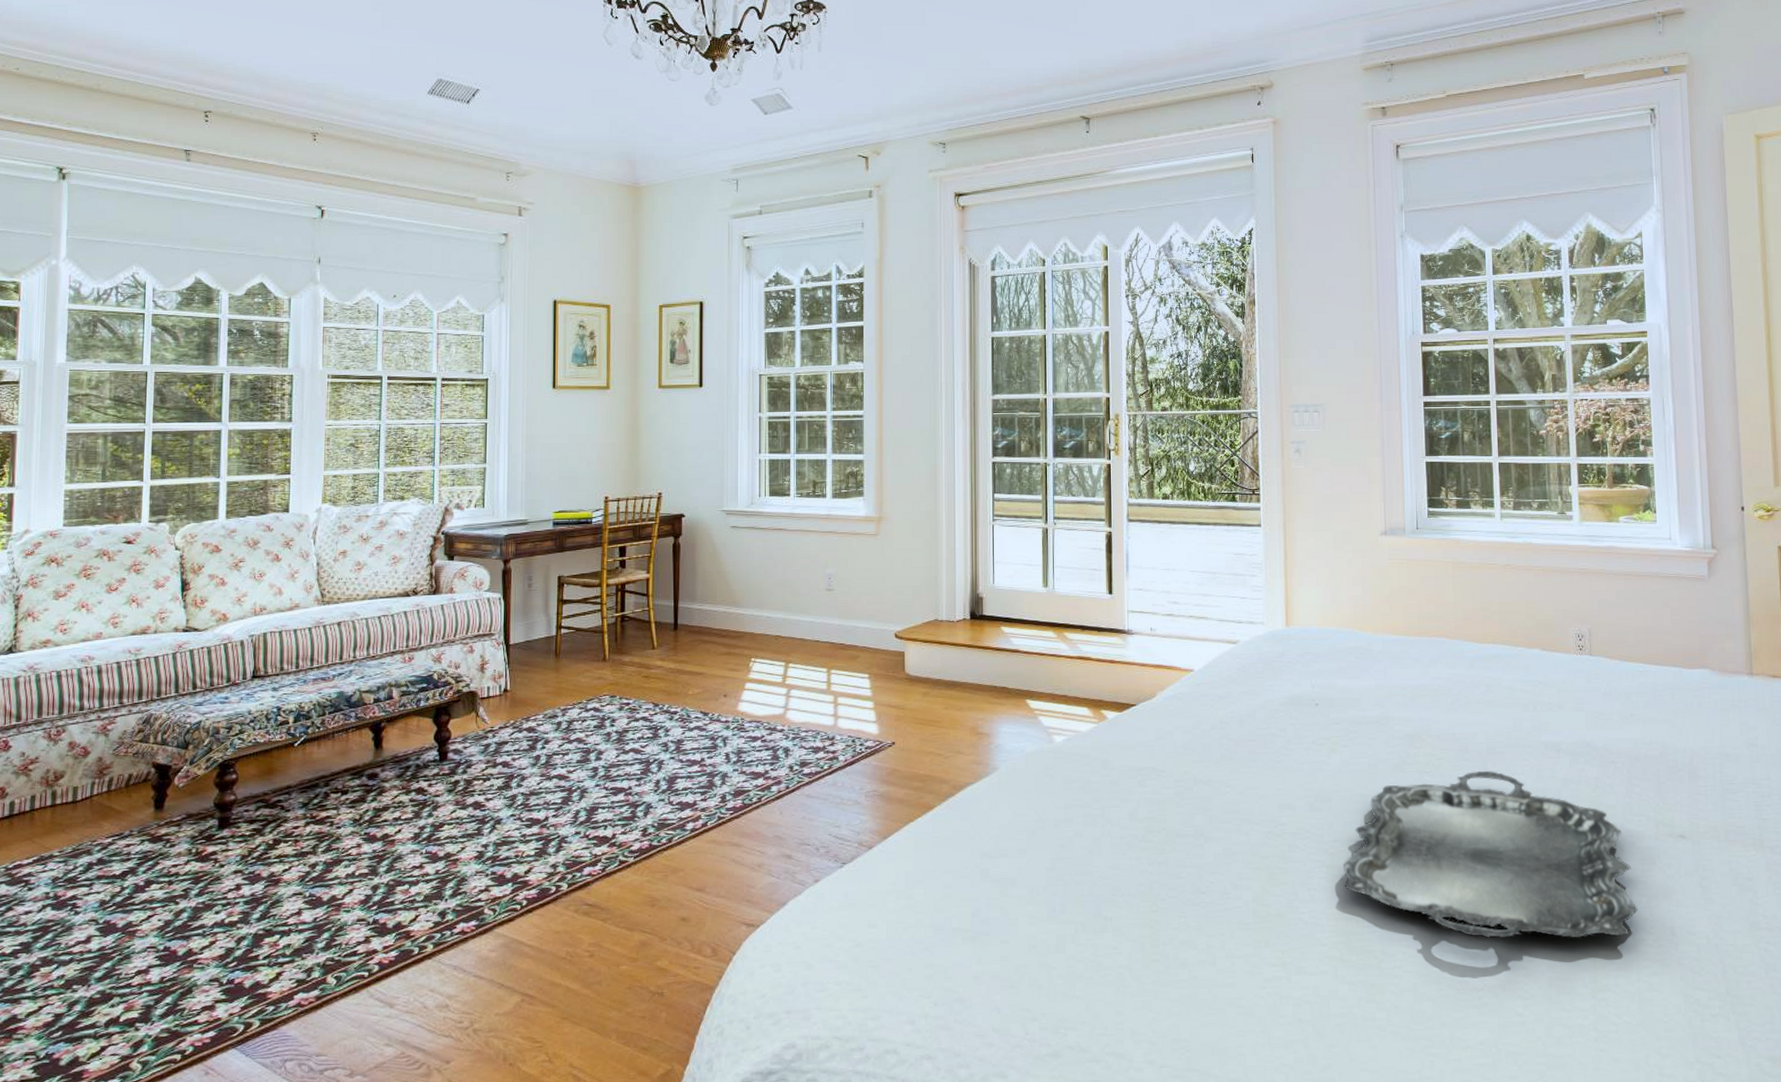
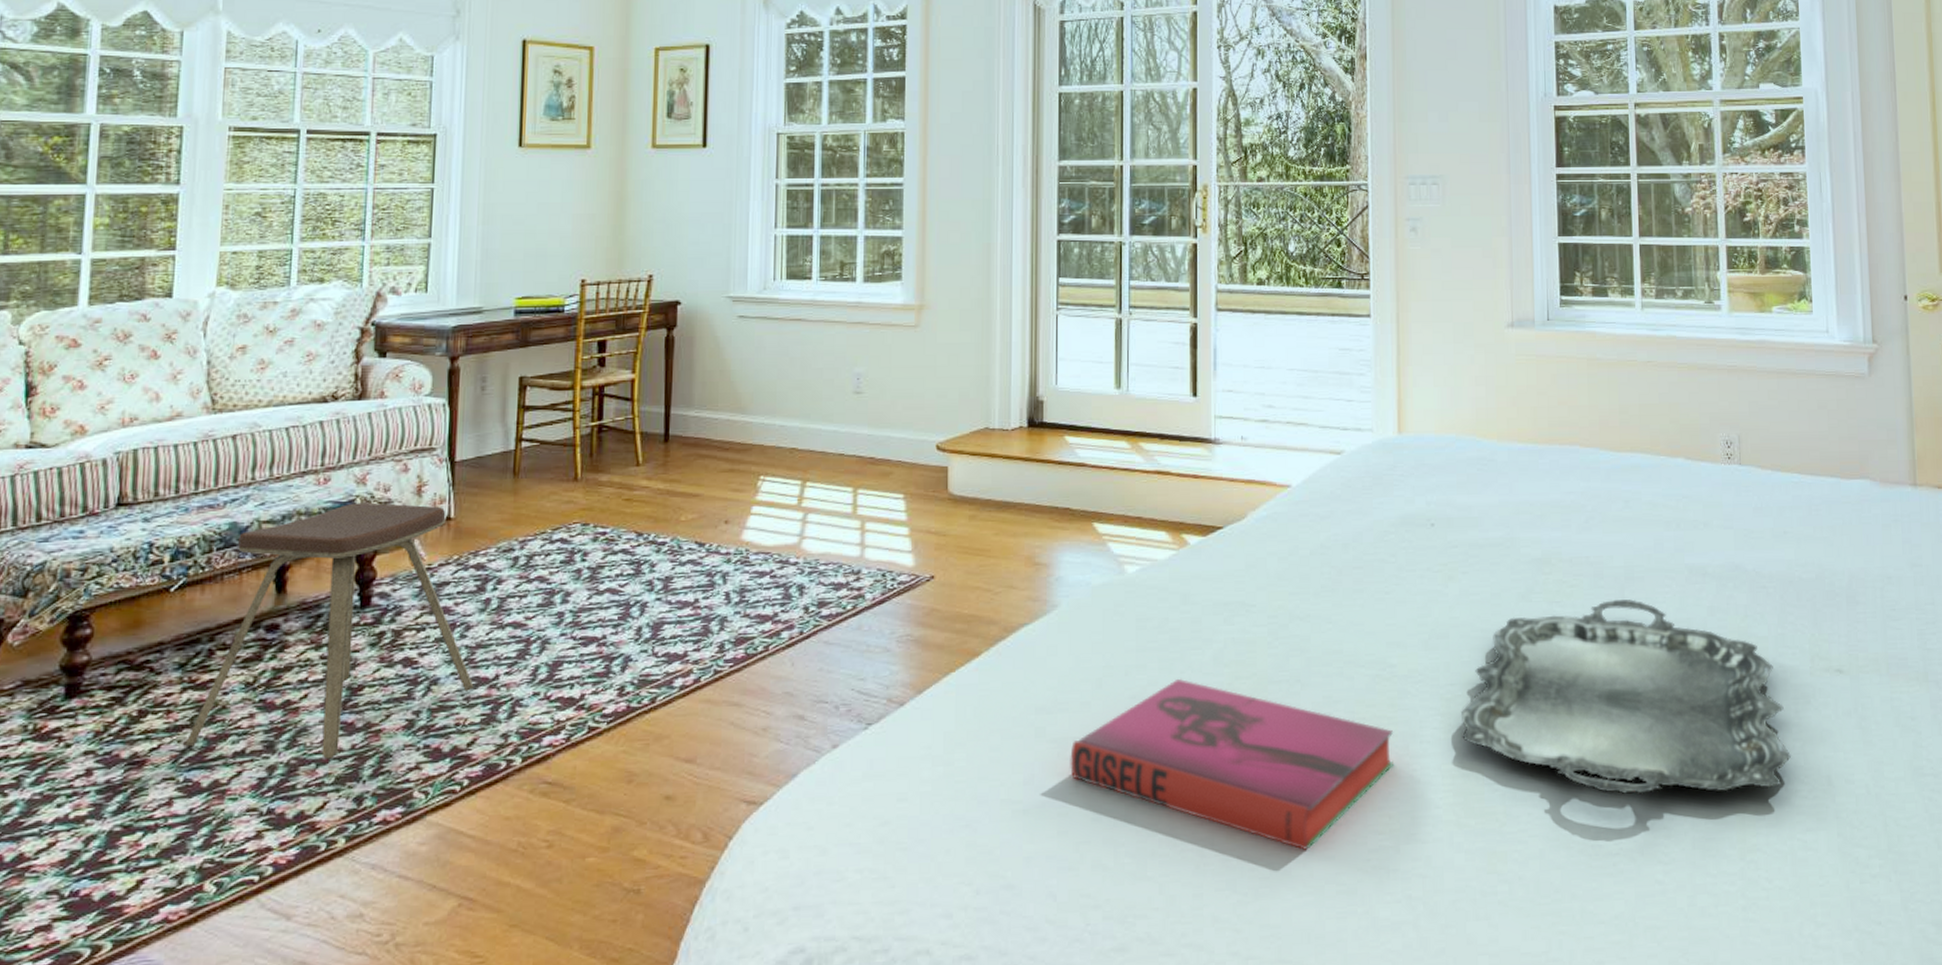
music stool: none [309,677,529,881] -> present [185,502,474,759]
hardback book: none [1010,831,1286,979] -> present [1070,678,1395,851]

